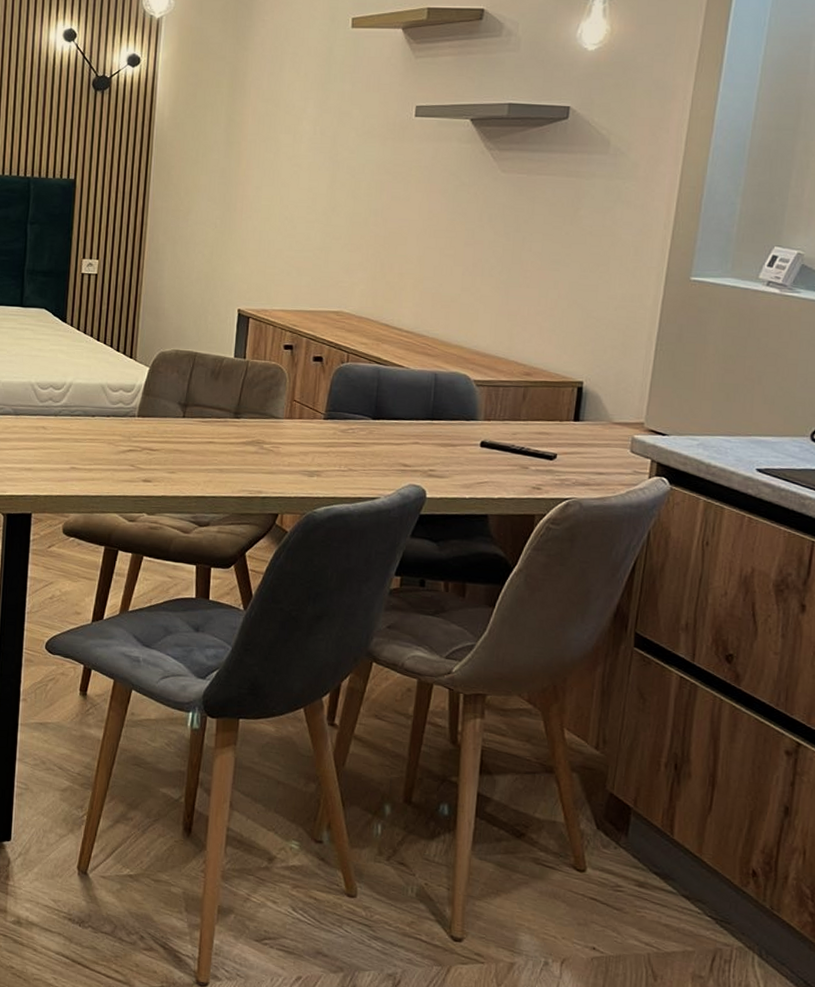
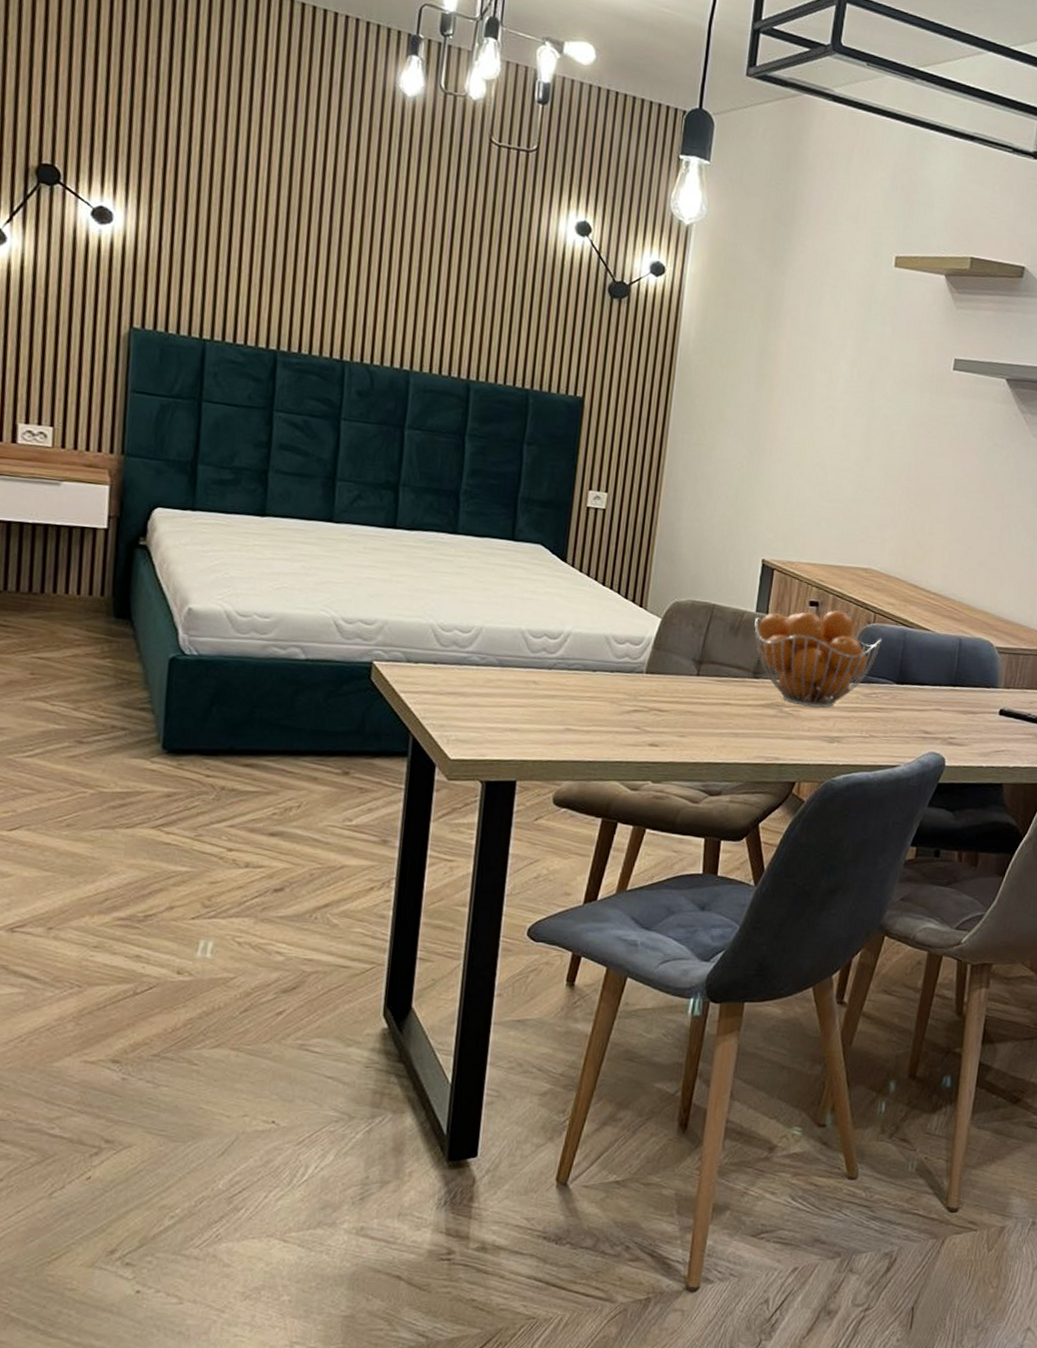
fruit basket: none [233,352,357,445] -> present [754,610,883,709]

